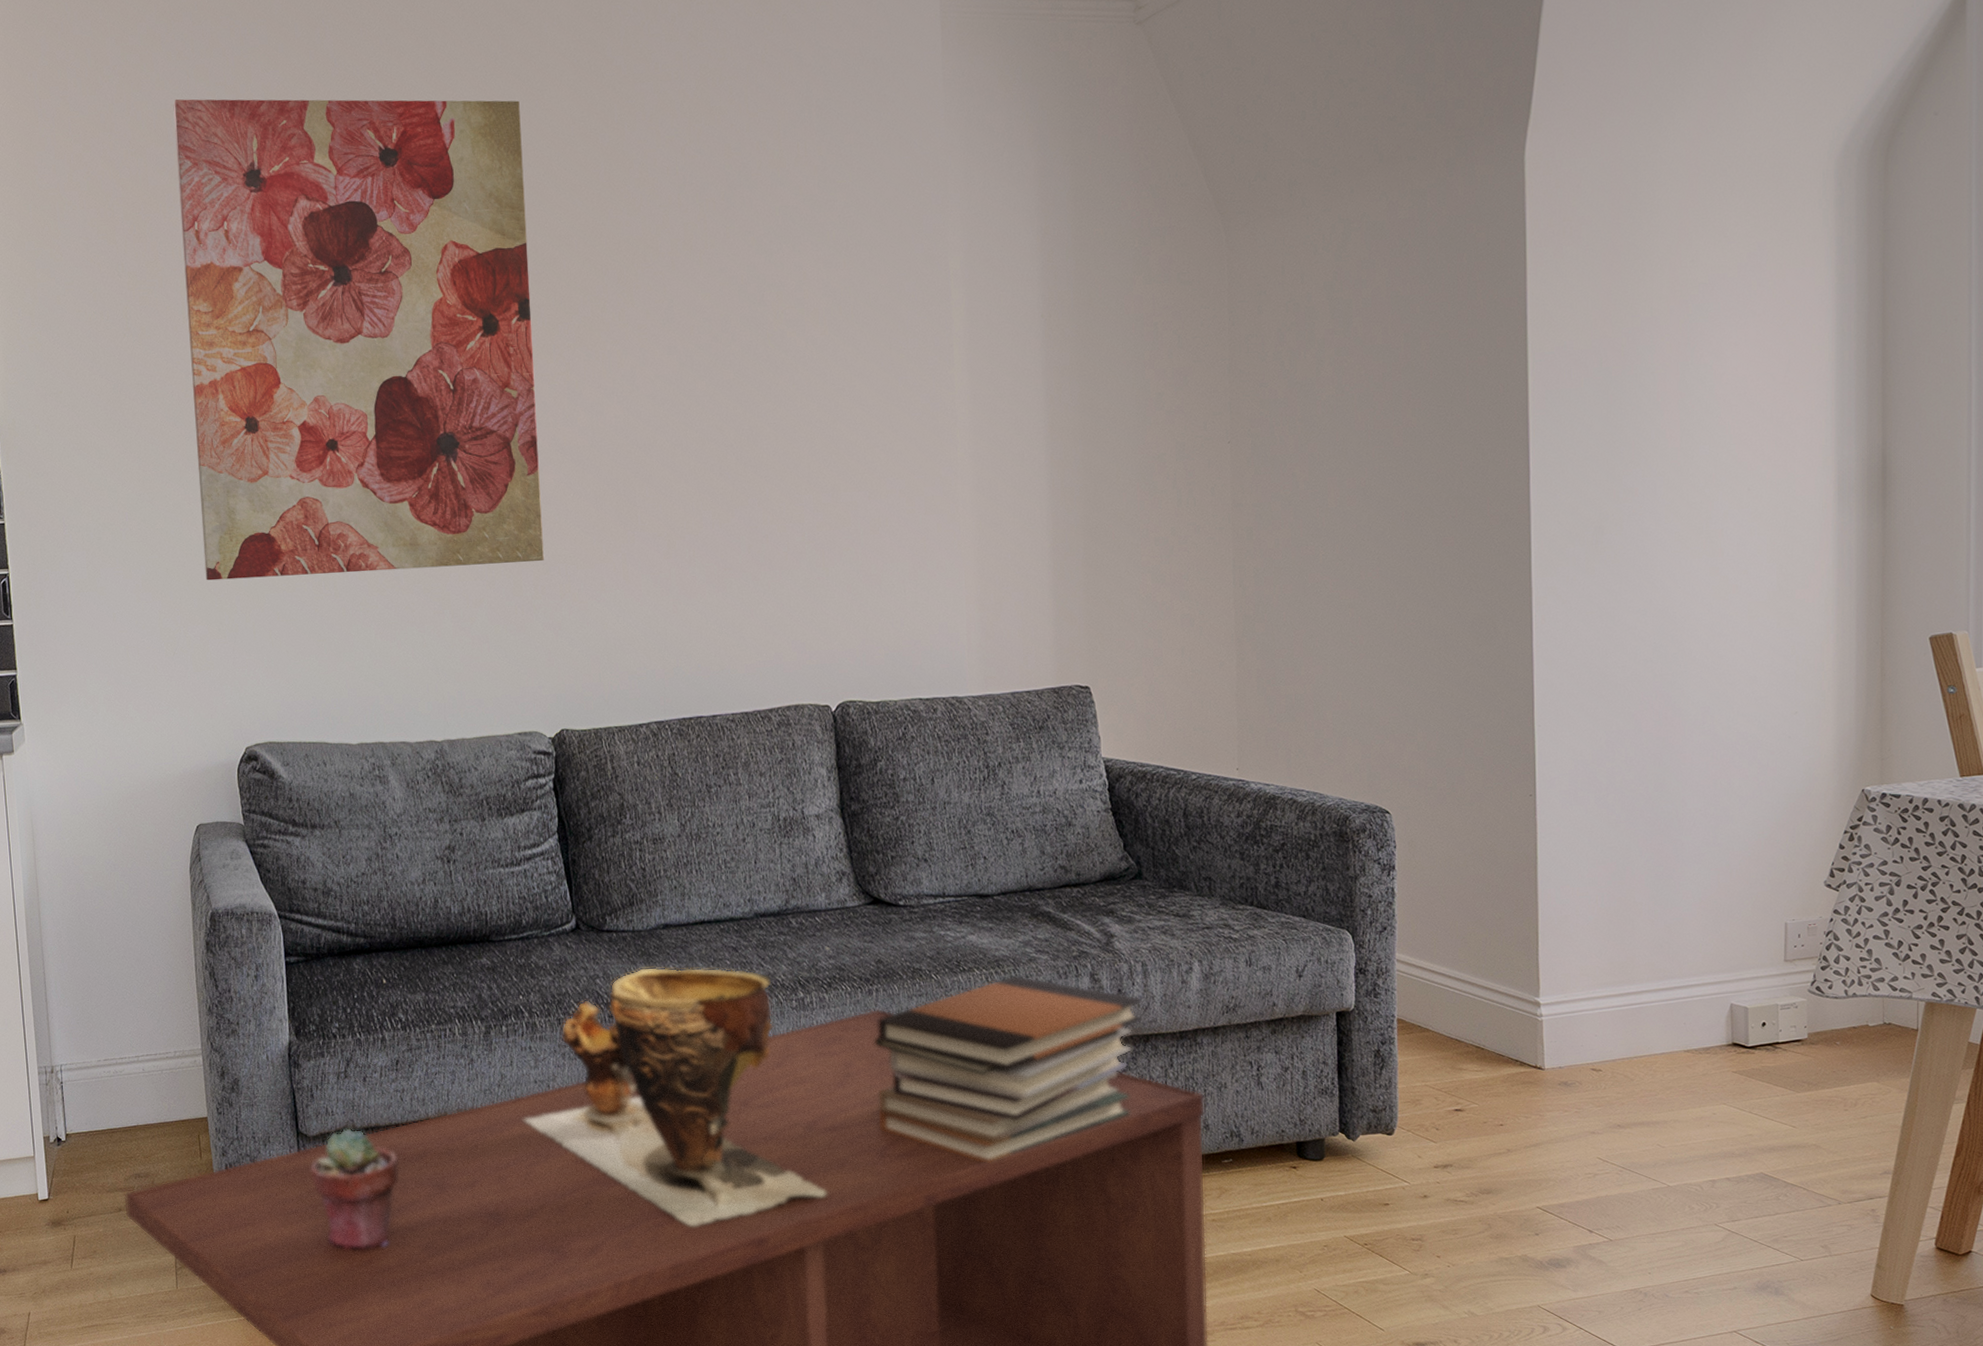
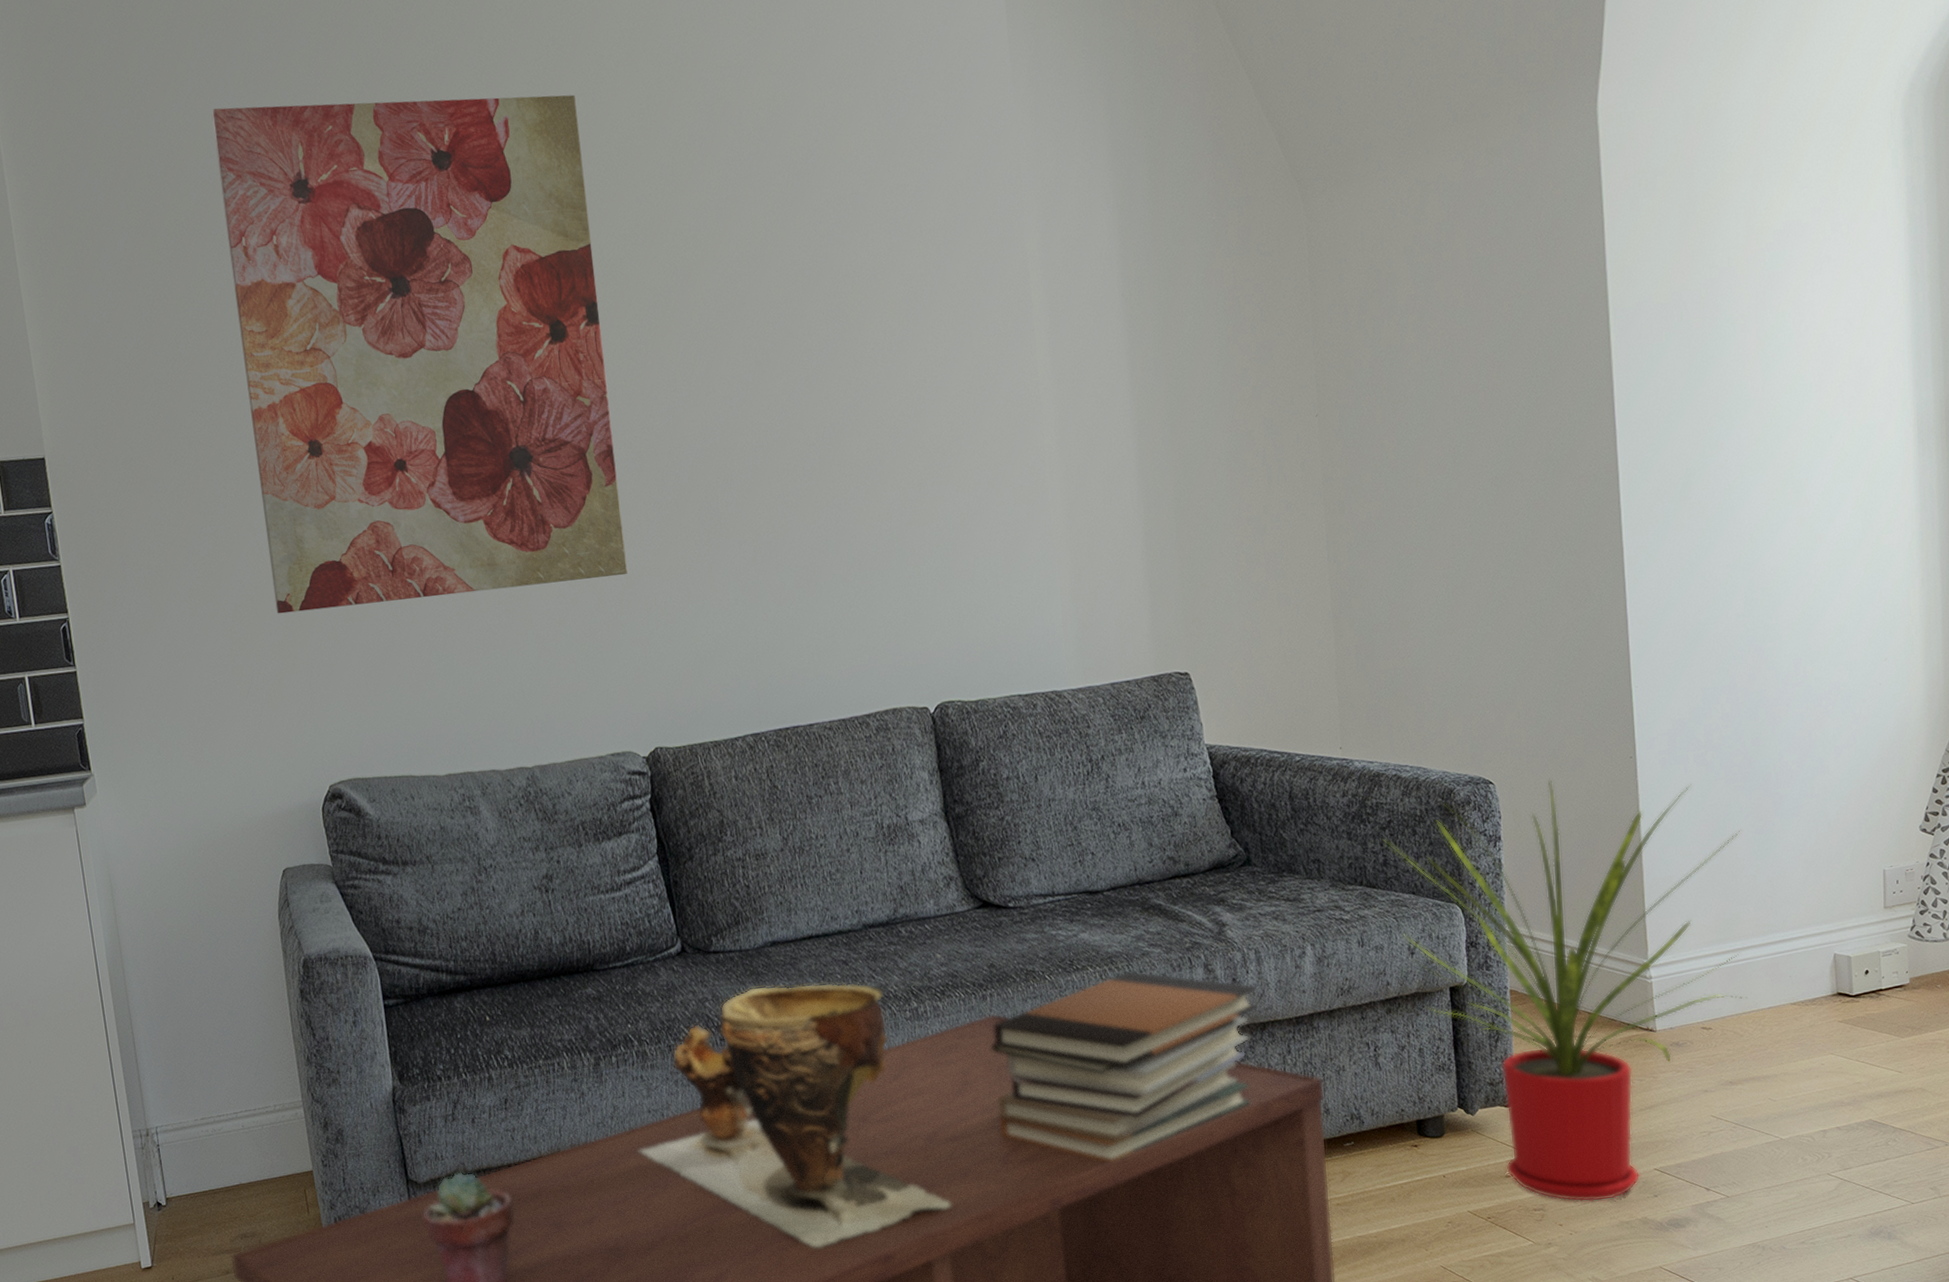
house plant: none [1275,811,1640,1236] -> present [1382,778,1748,1202]

